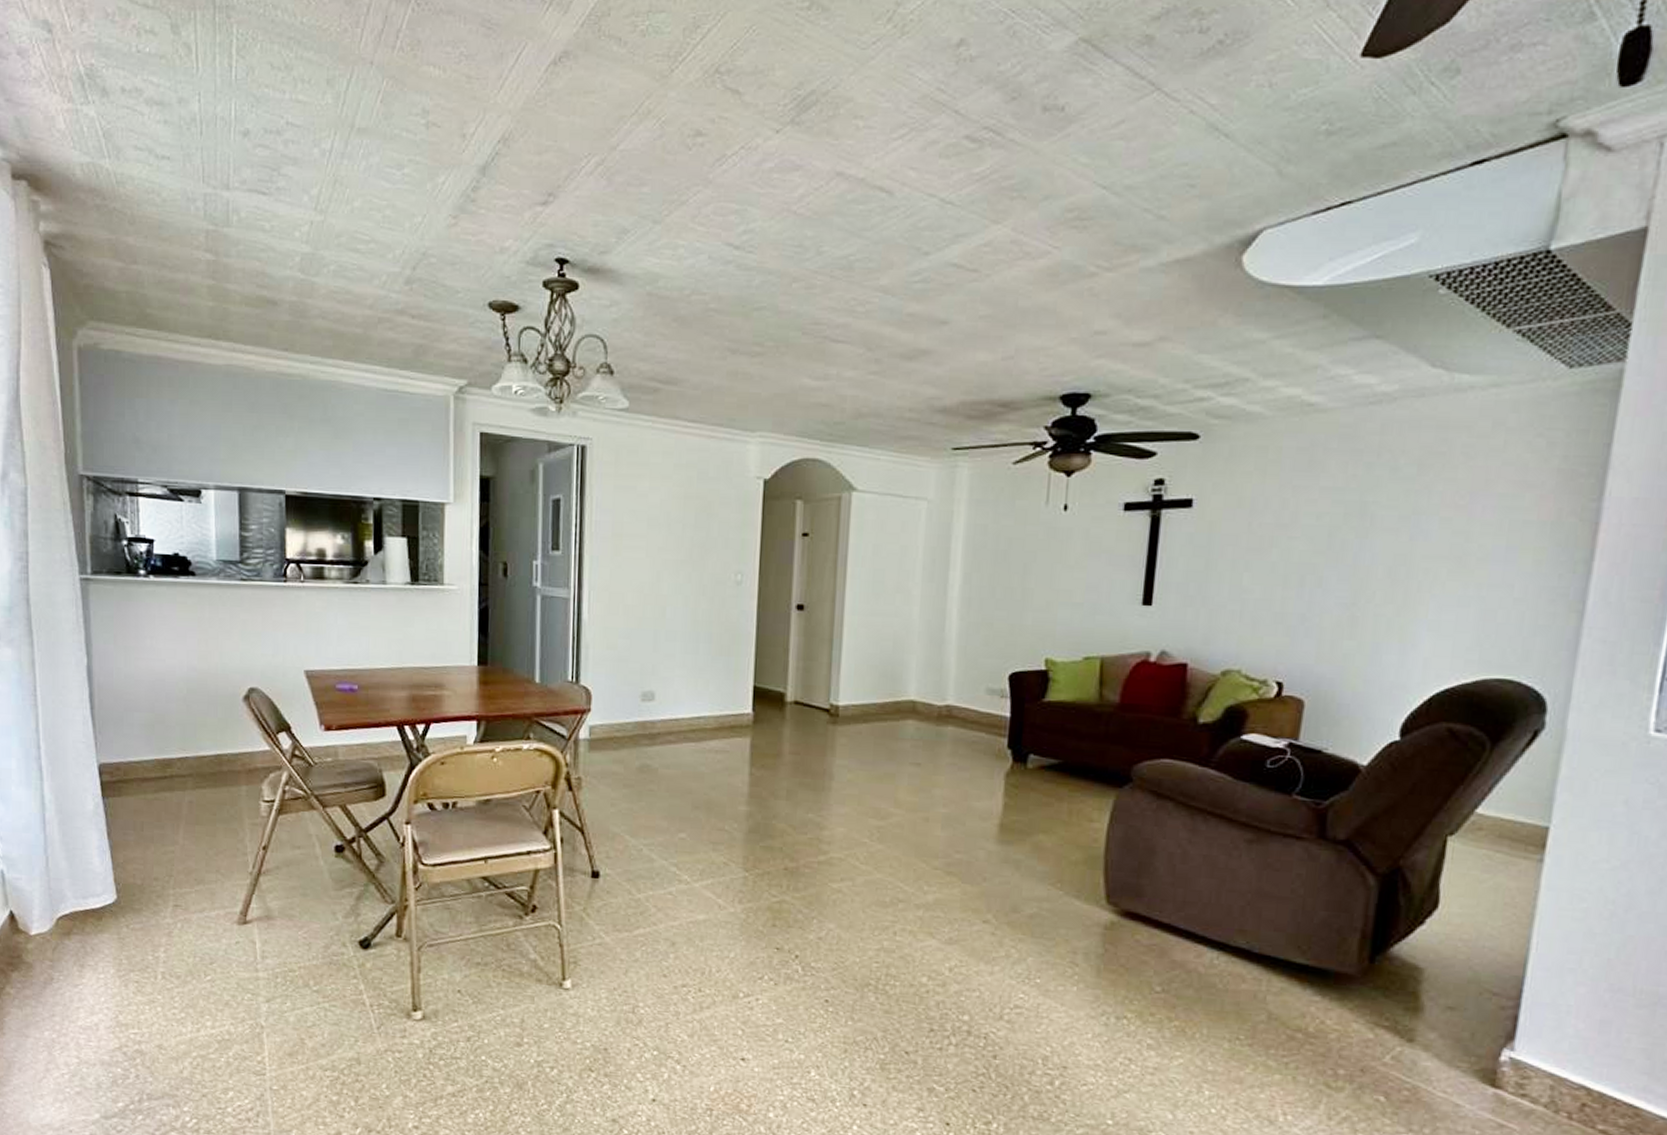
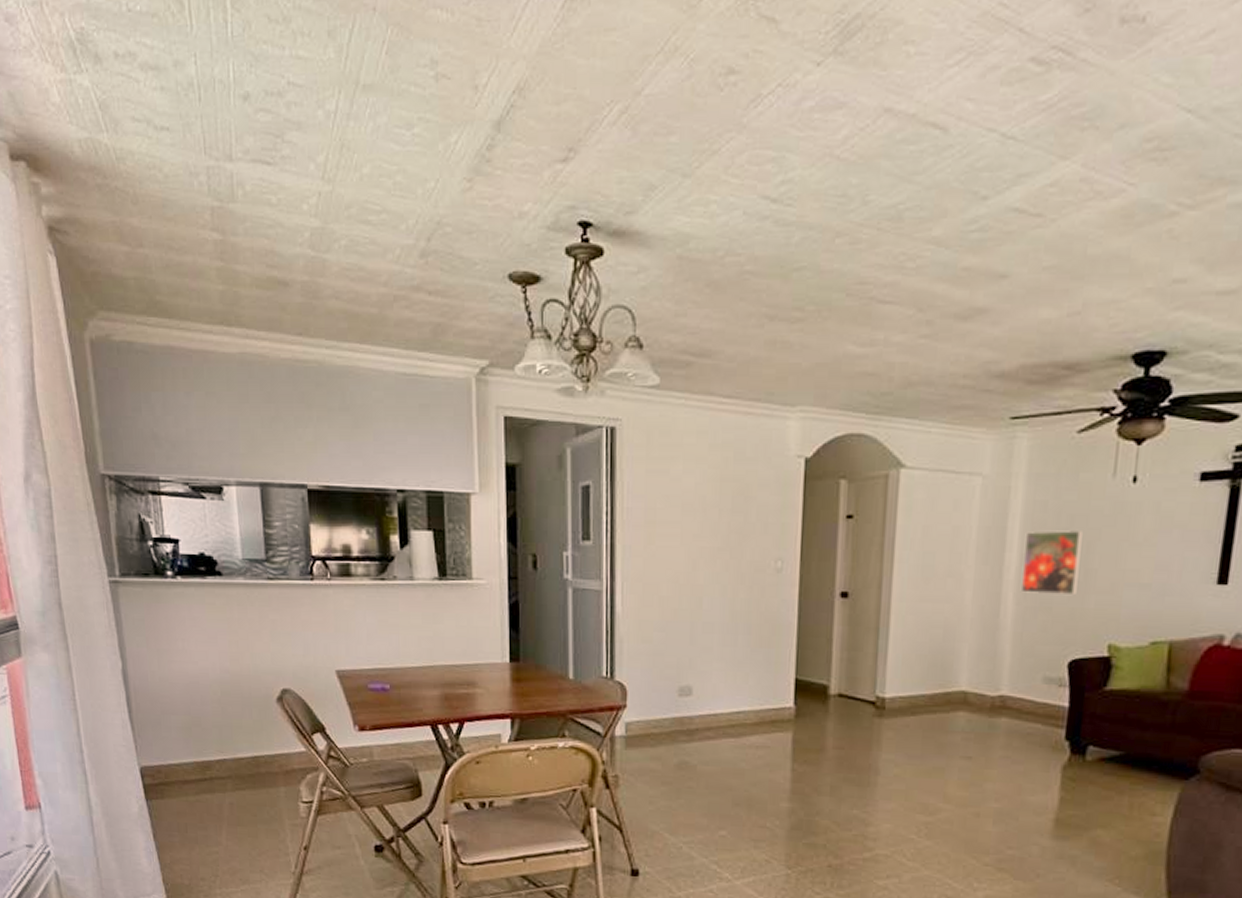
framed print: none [965,551,1020,611] -> present [1022,529,1083,595]

